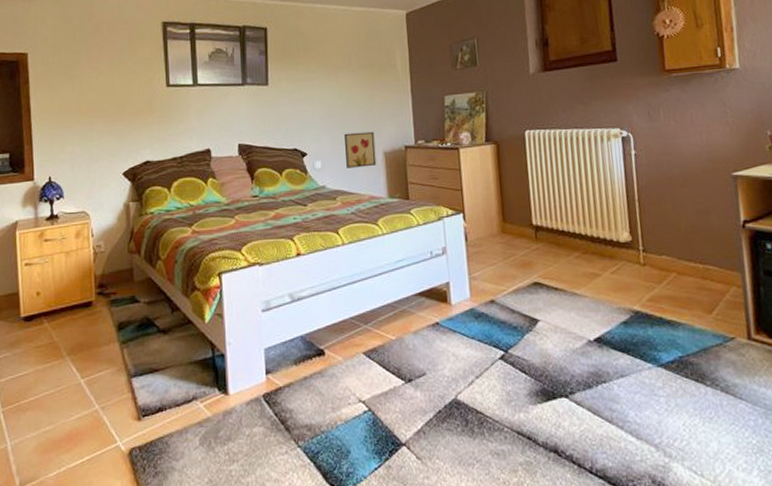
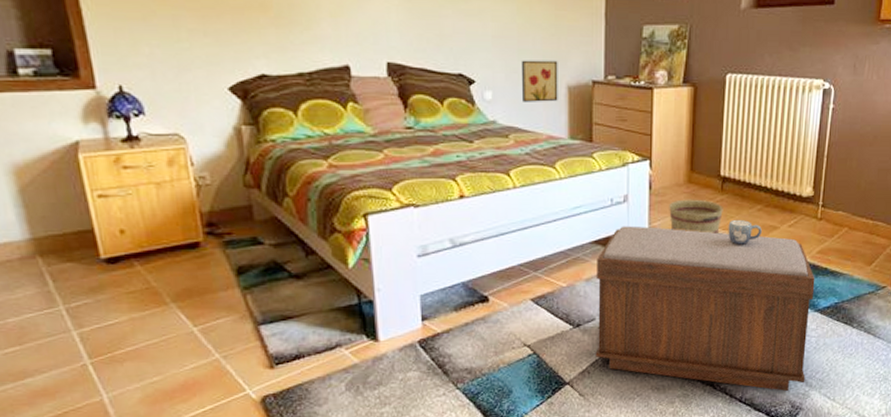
bench: none [422,277,663,463] -> present [595,225,815,392]
basket: none [486,248,541,283] -> present [669,199,723,234]
mug: none [547,267,584,294] -> present [728,219,762,245]

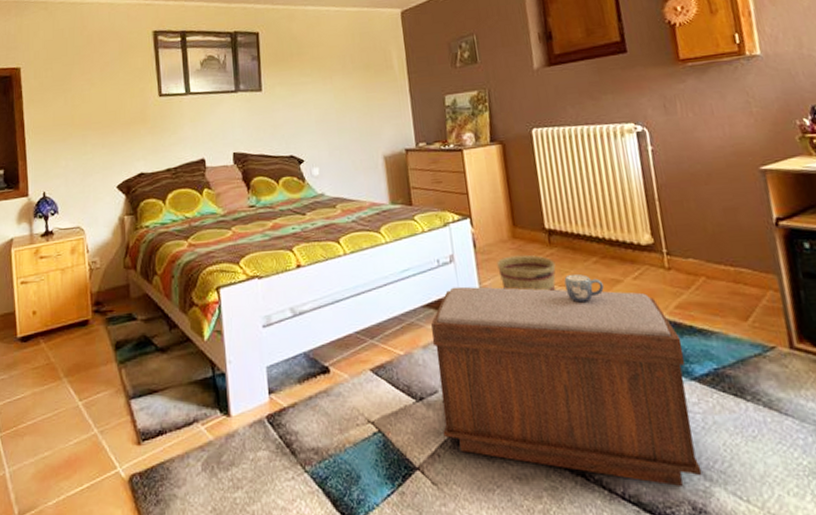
wall art: present [522,60,558,102] -> none [342,135,377,174]

